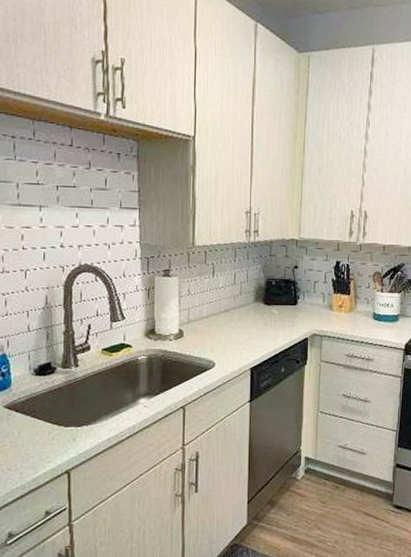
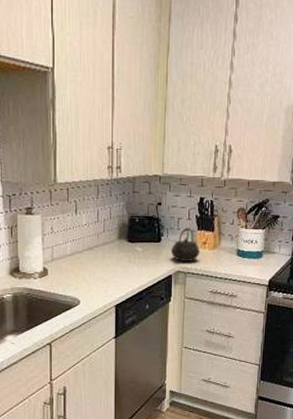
kettle: none [306,290,337,324] -> present [170,227,200,261]

